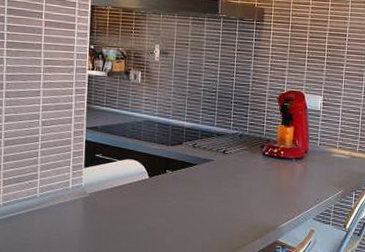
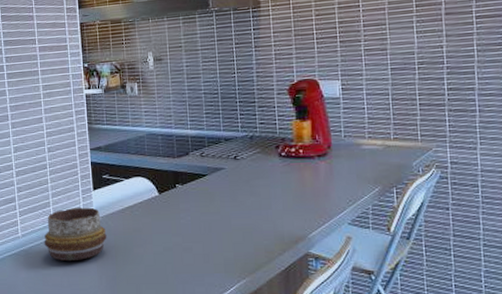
decorative bowl: none [26,182,93,233] -> present [44,207,107,261]

